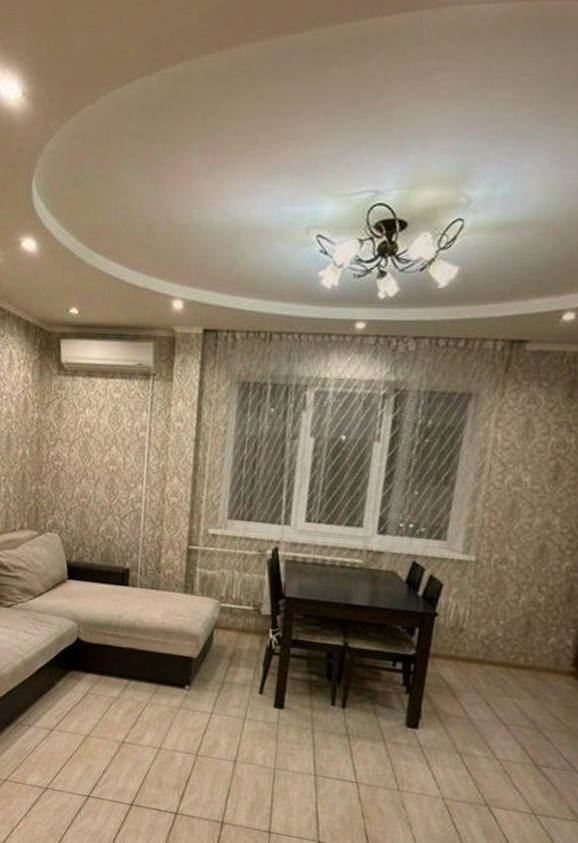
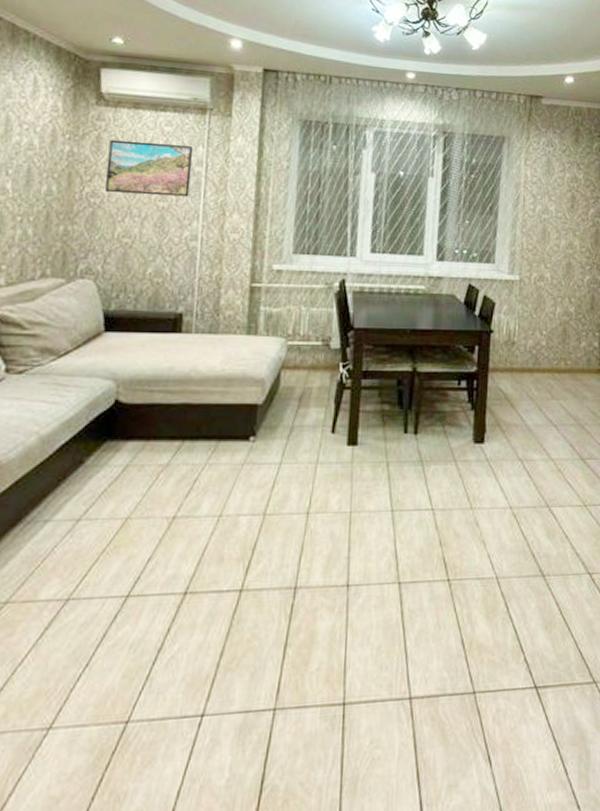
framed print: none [66,407,139,461] -> present [105,139,194,197]

